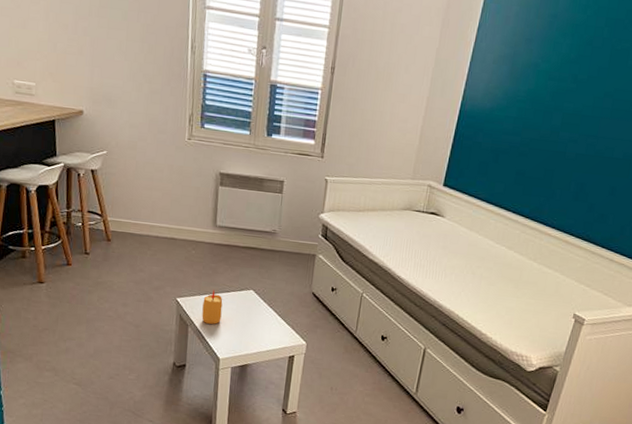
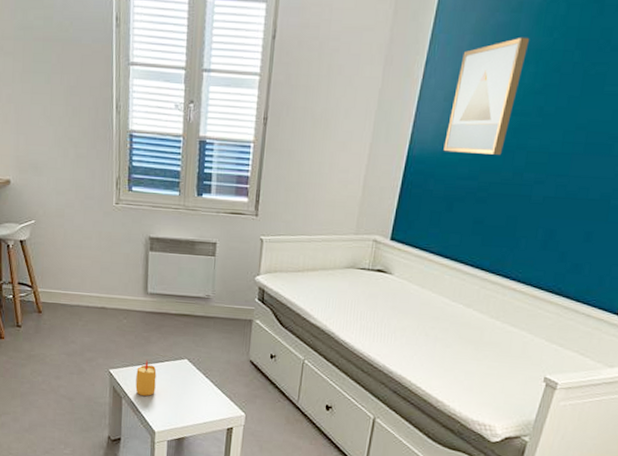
wall art: none [491,12,568,115] -> present [443,37,530,155]

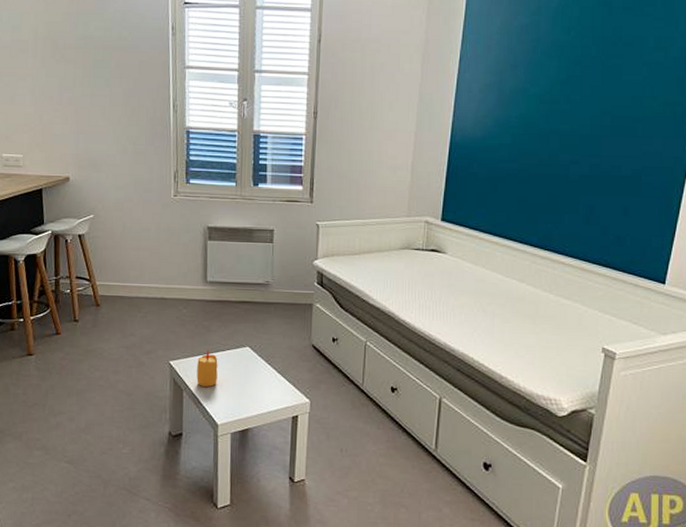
wall art: present [443,37,530,155] -> none [483,36,551,139]

